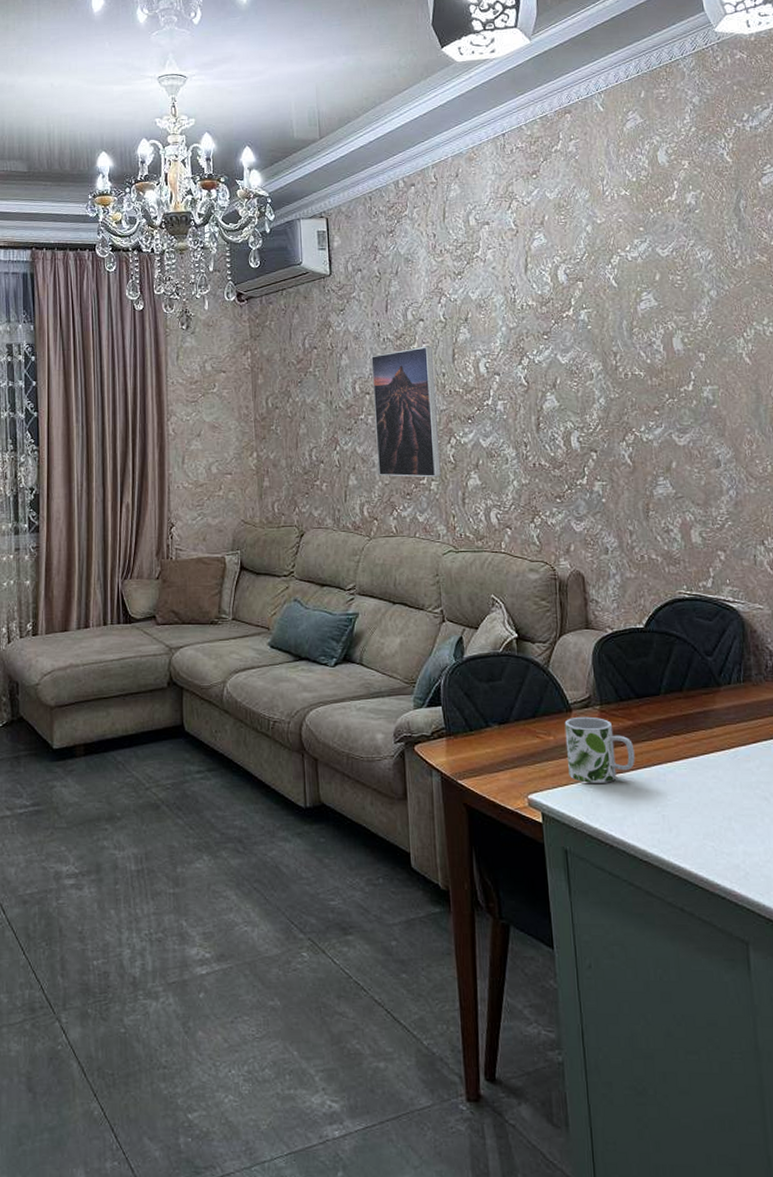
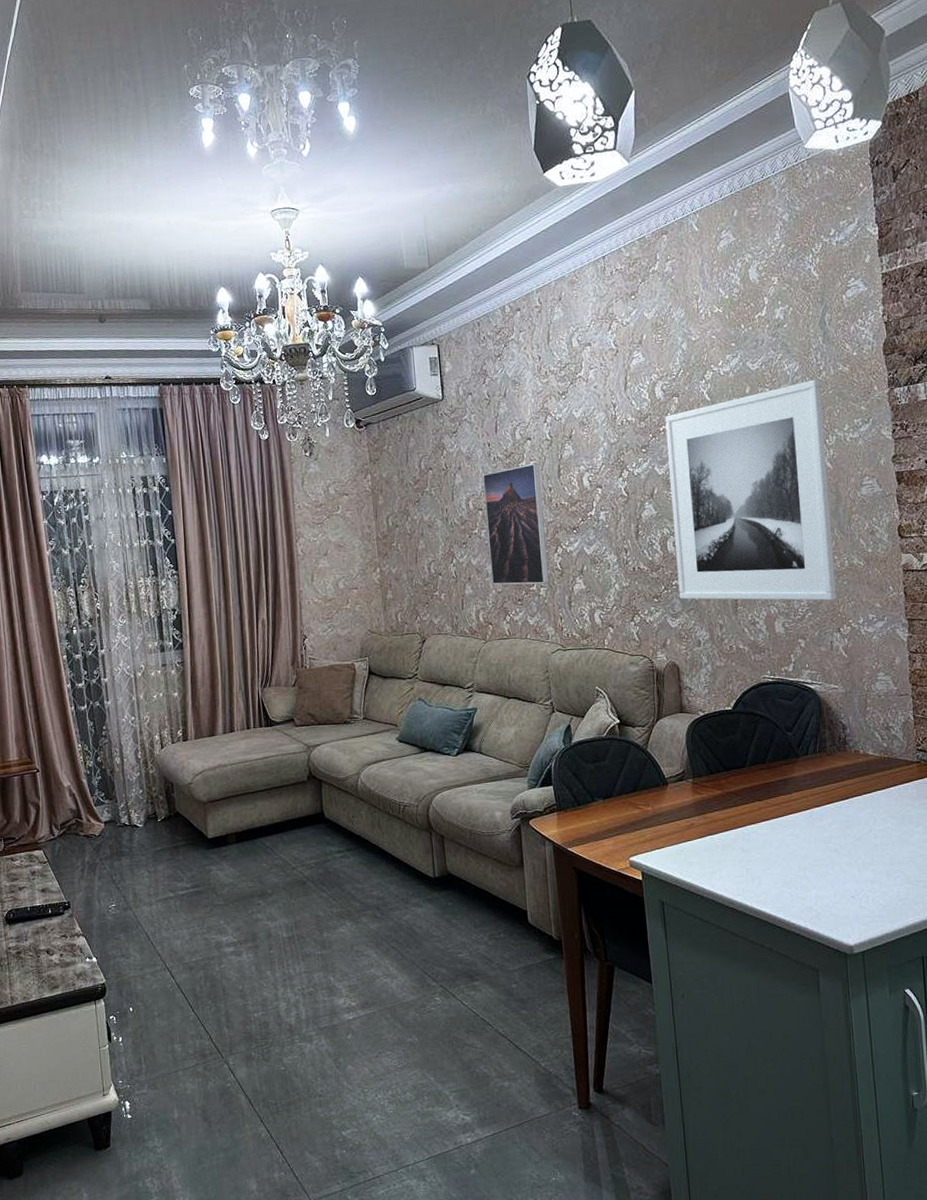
mug: present [564,716,635,784] -> none [661,788,723,846]
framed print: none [568,268,759,509] -> present [665,379,837,601]

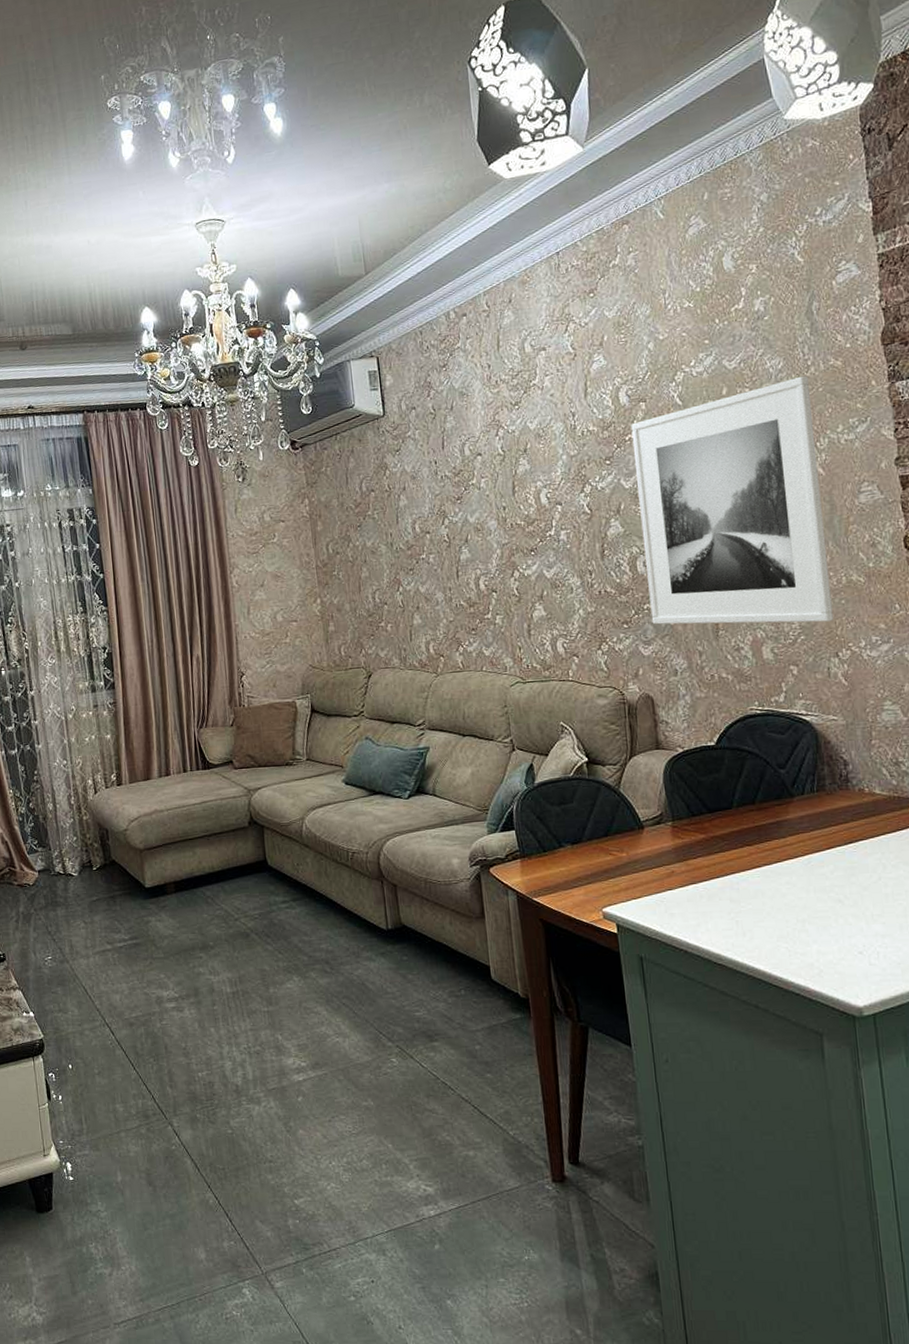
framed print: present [483,462,549,585] -> none [430,480,506,614]

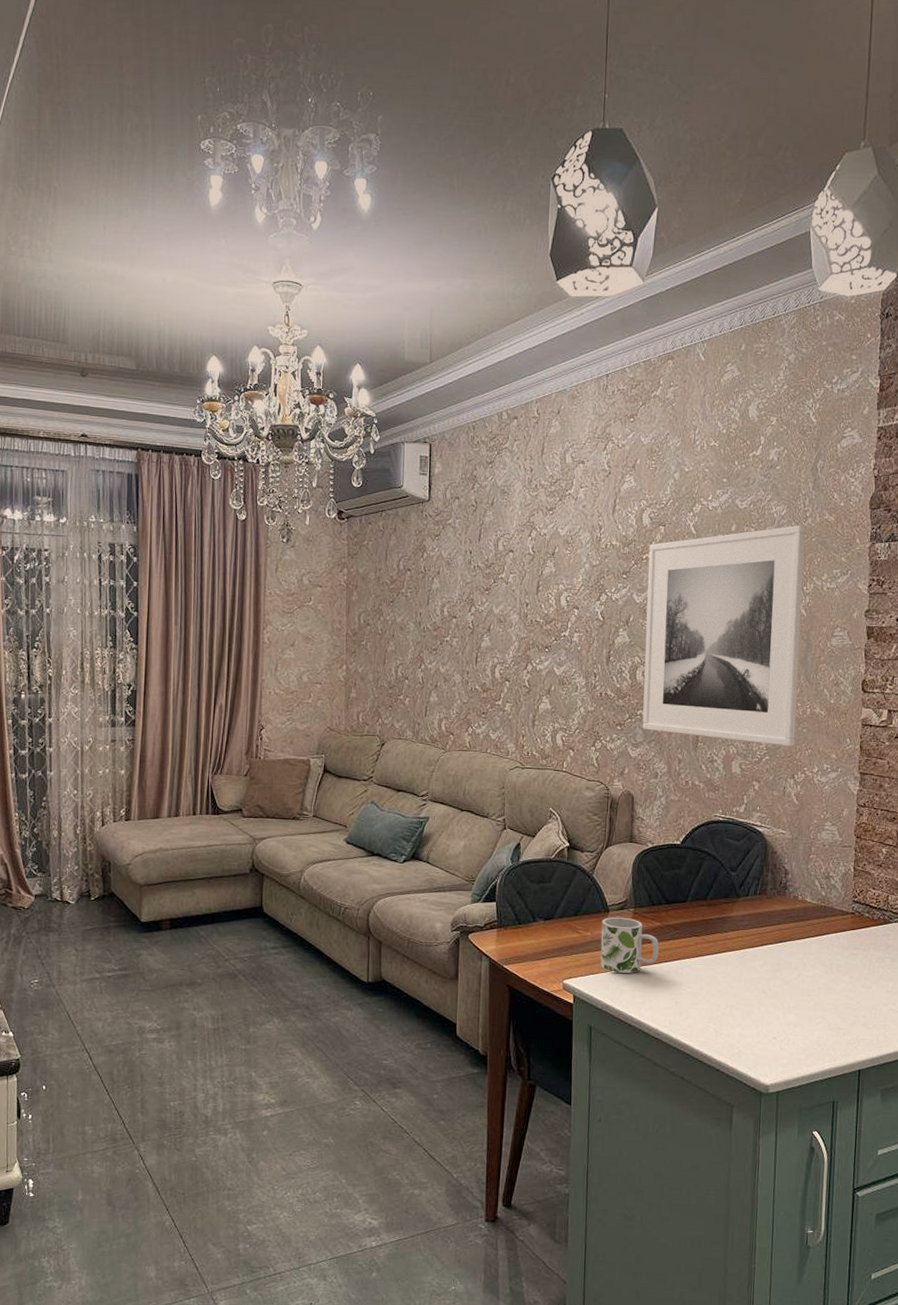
mug: none [636,832,708,895] -> present [600,917,659,974]

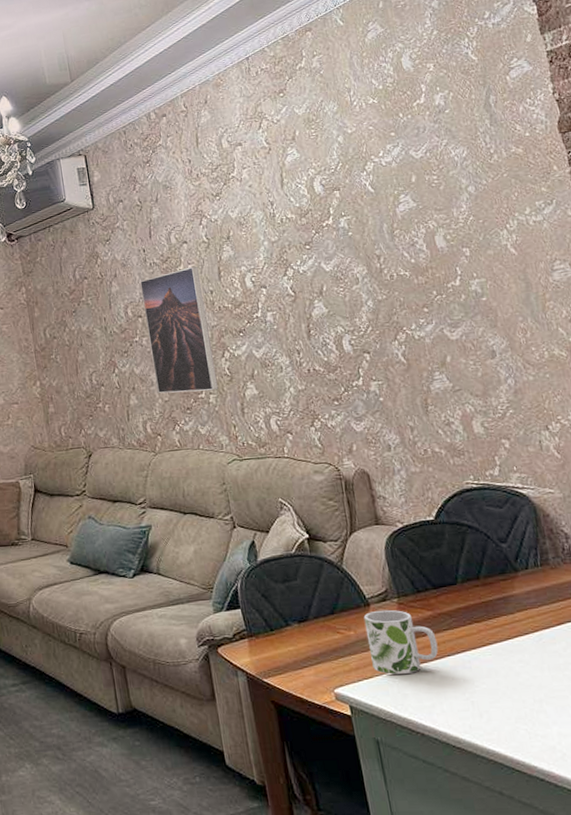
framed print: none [458,576,519,700] -> present [140,266,219,394]
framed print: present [642,525,805,747] -> none [327,162,540,401]

